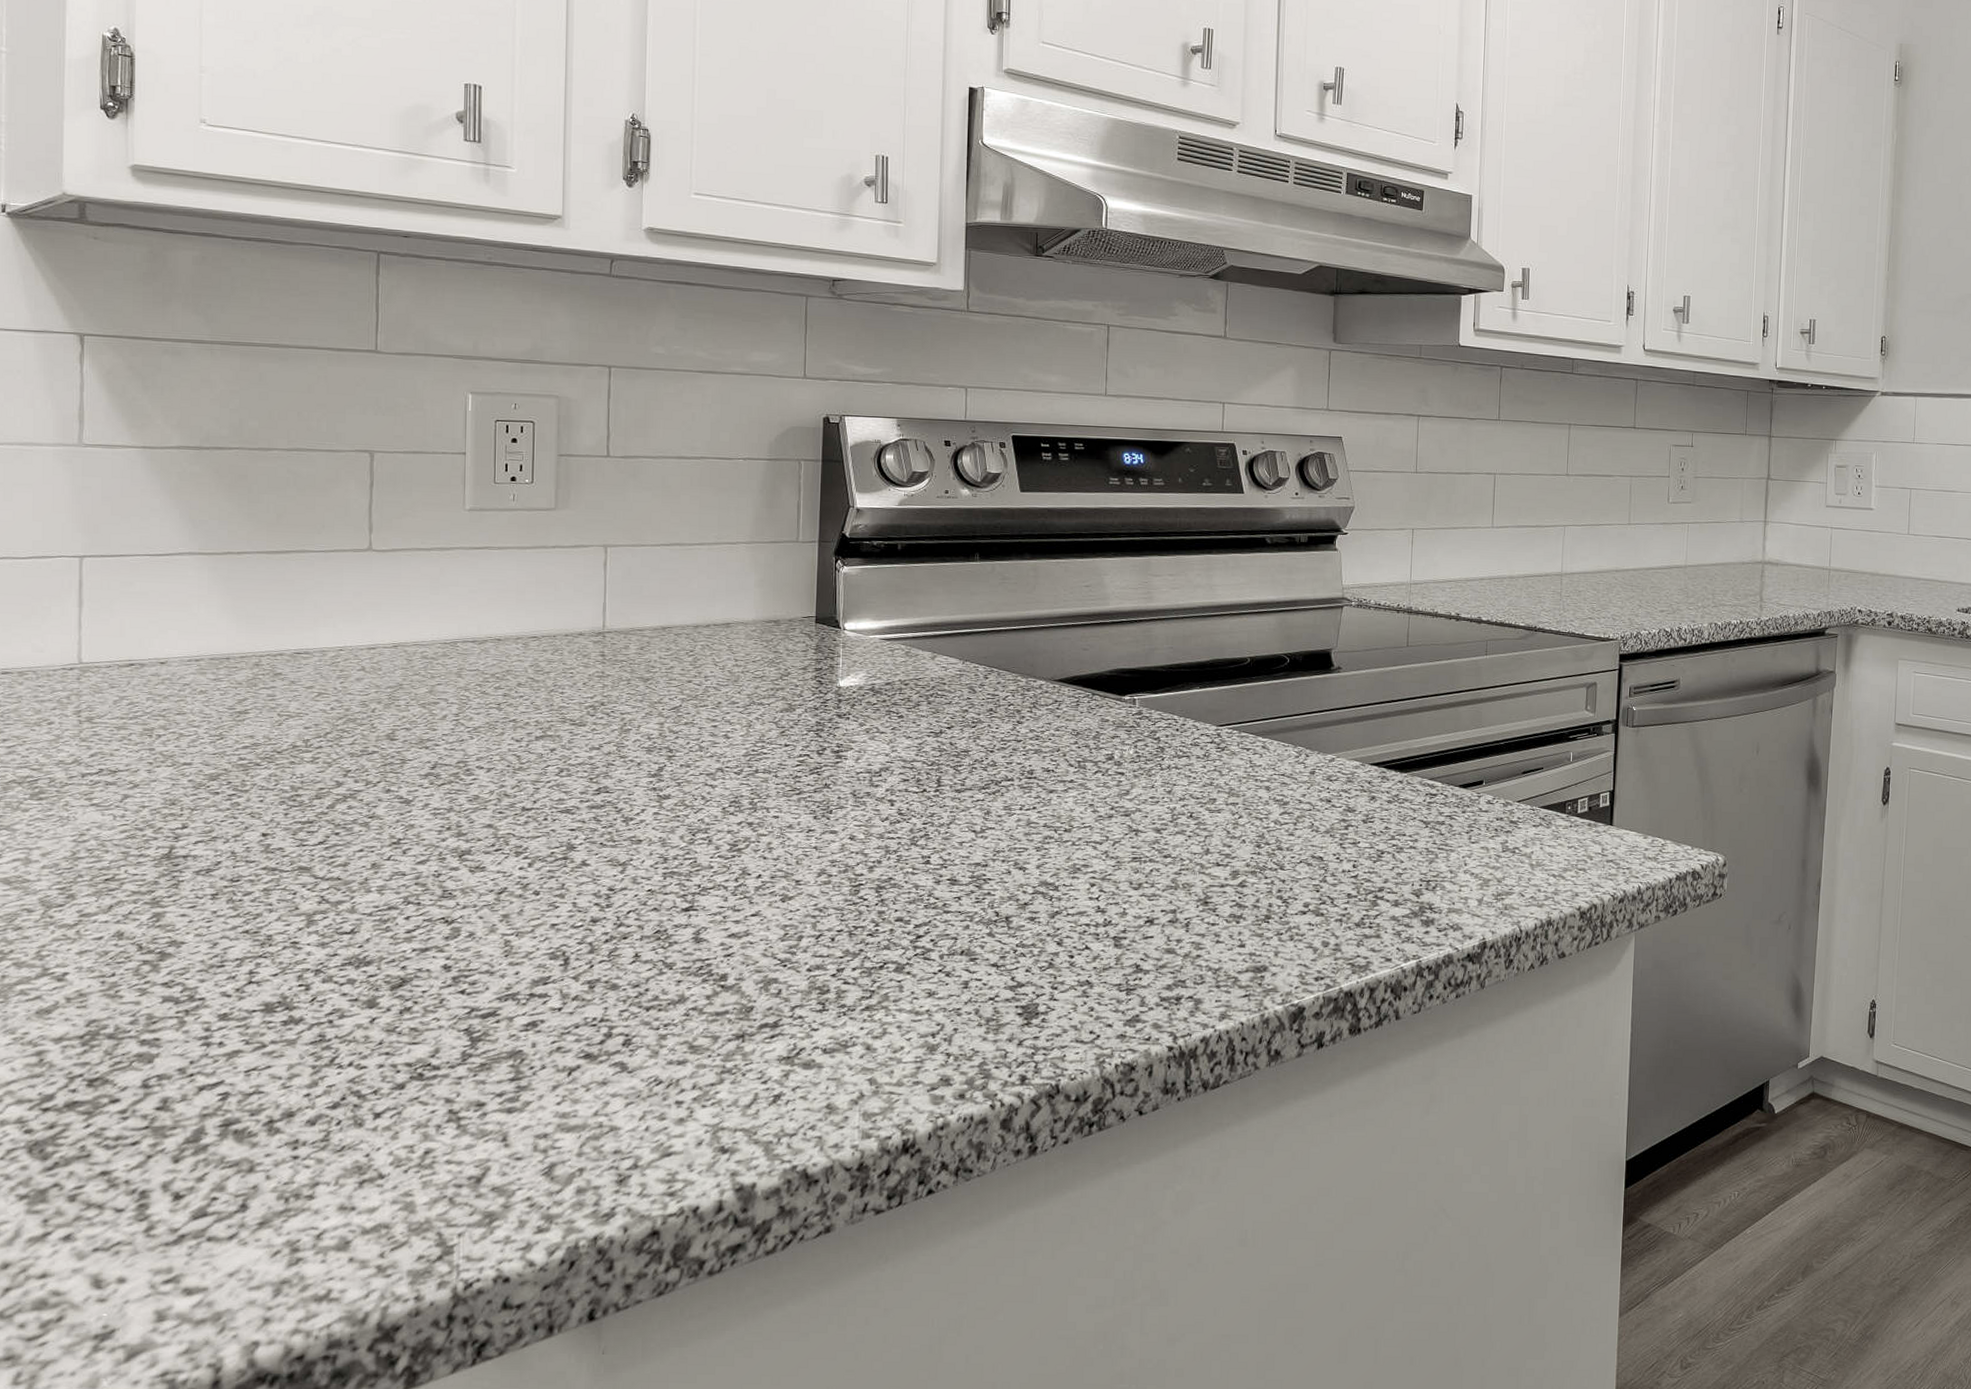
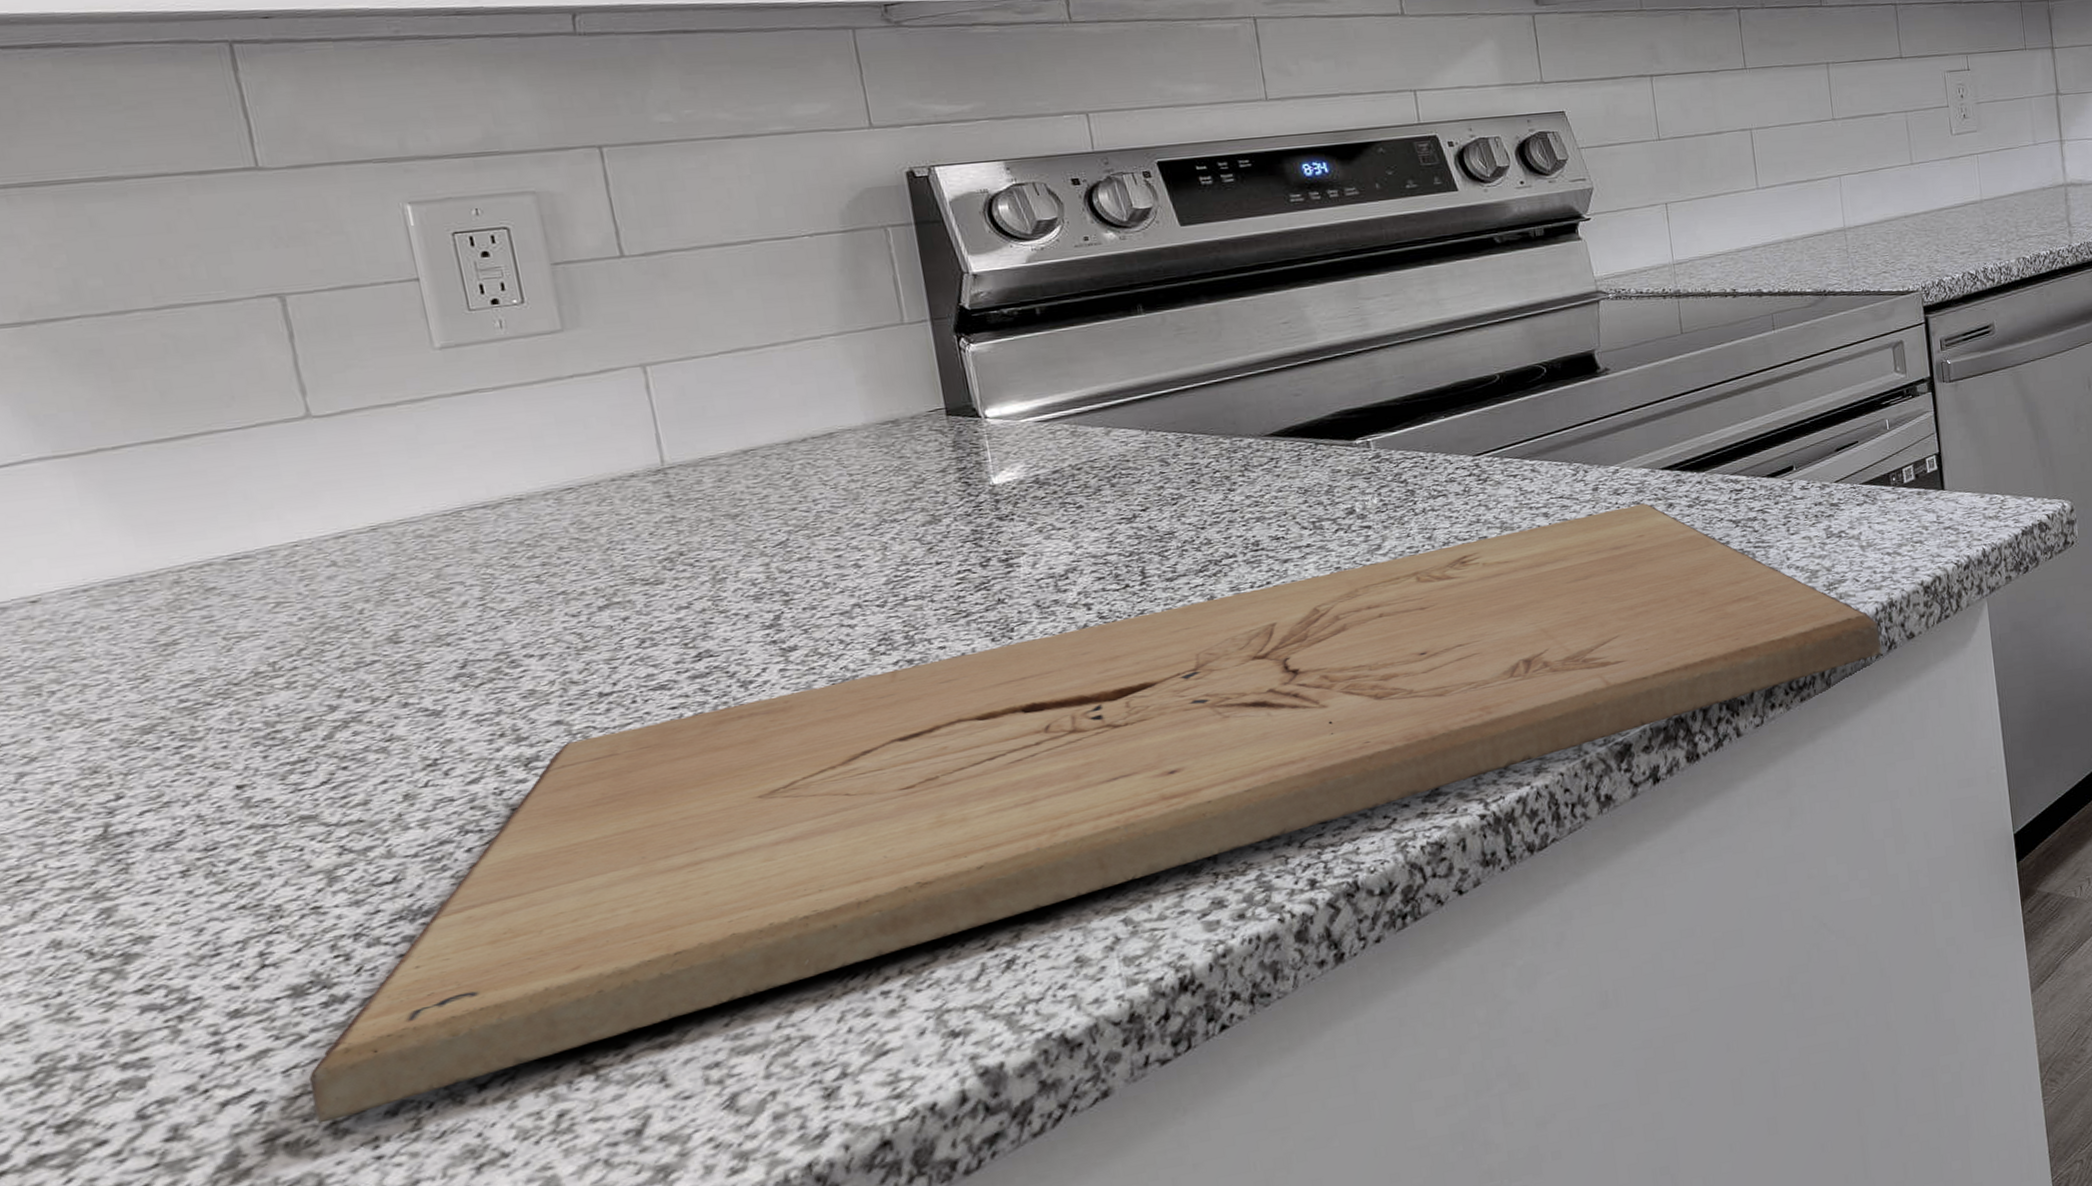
cutting board: none [259,792,1537,1120] -> present [308,503,1885,1124]

